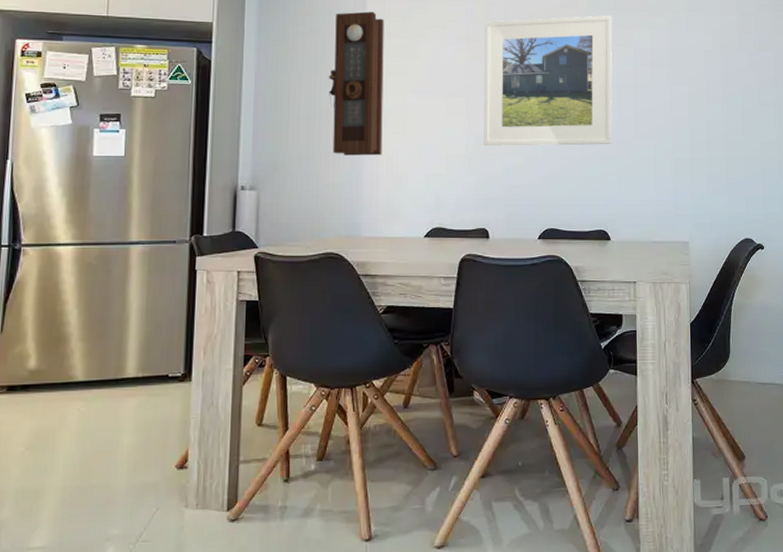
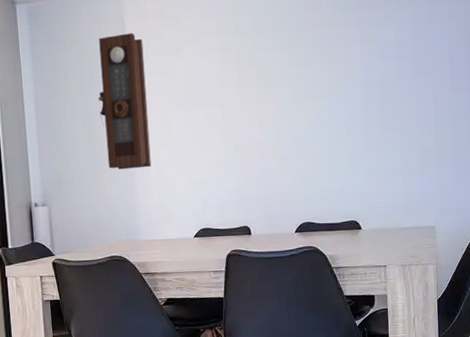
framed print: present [484,15,613,146] -> none [235,14,360,151]

